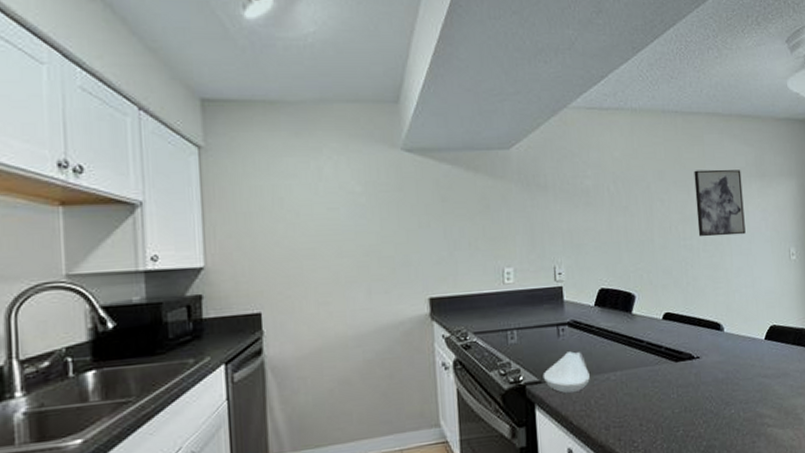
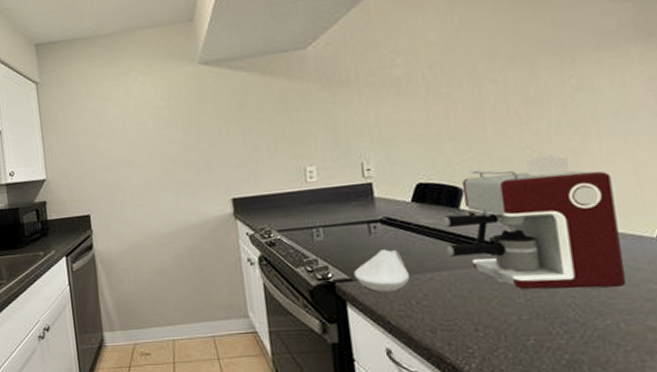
coffee maker: none [619,267,745,387] -> present [443,154,627,290]
wall art: present [694,169,746,237] -> none [539,33,622,119]

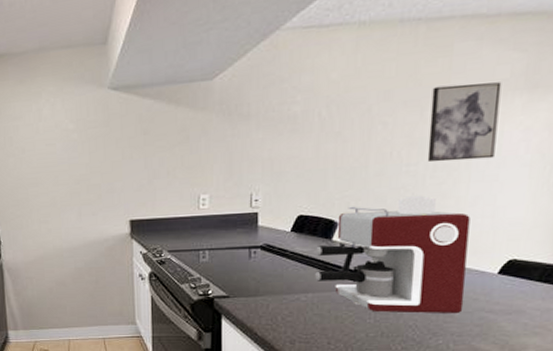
spoon rest: present [353,249,409,293] -> none [231,272,279,309]
wall art: none [539,33,622,119] -> present [427,82,502,163]

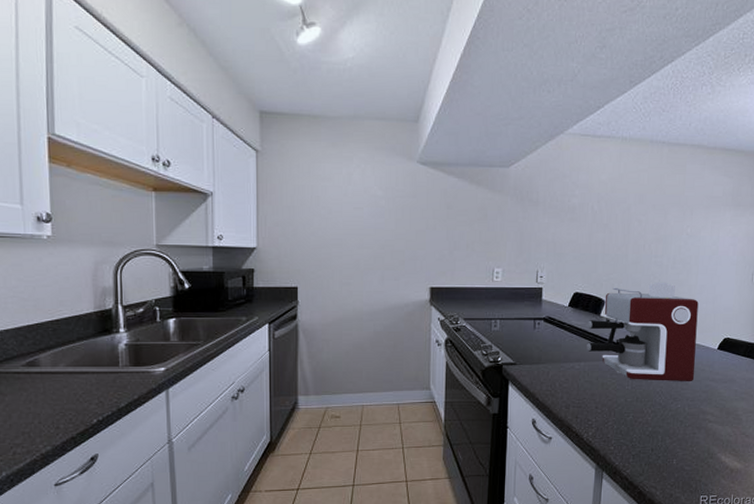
wall art: present [427,82,502,163] -> none [669,196,718,257]

